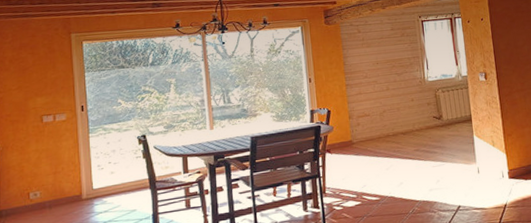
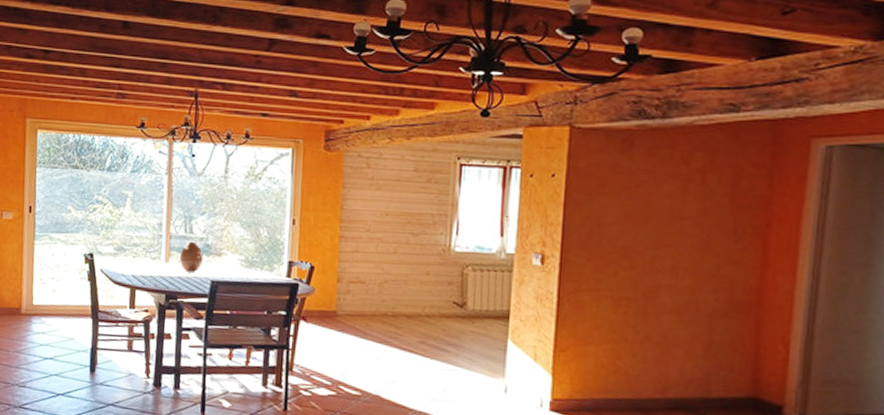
vase: none [222,109,242,135] -> present [179,241,203,274]

